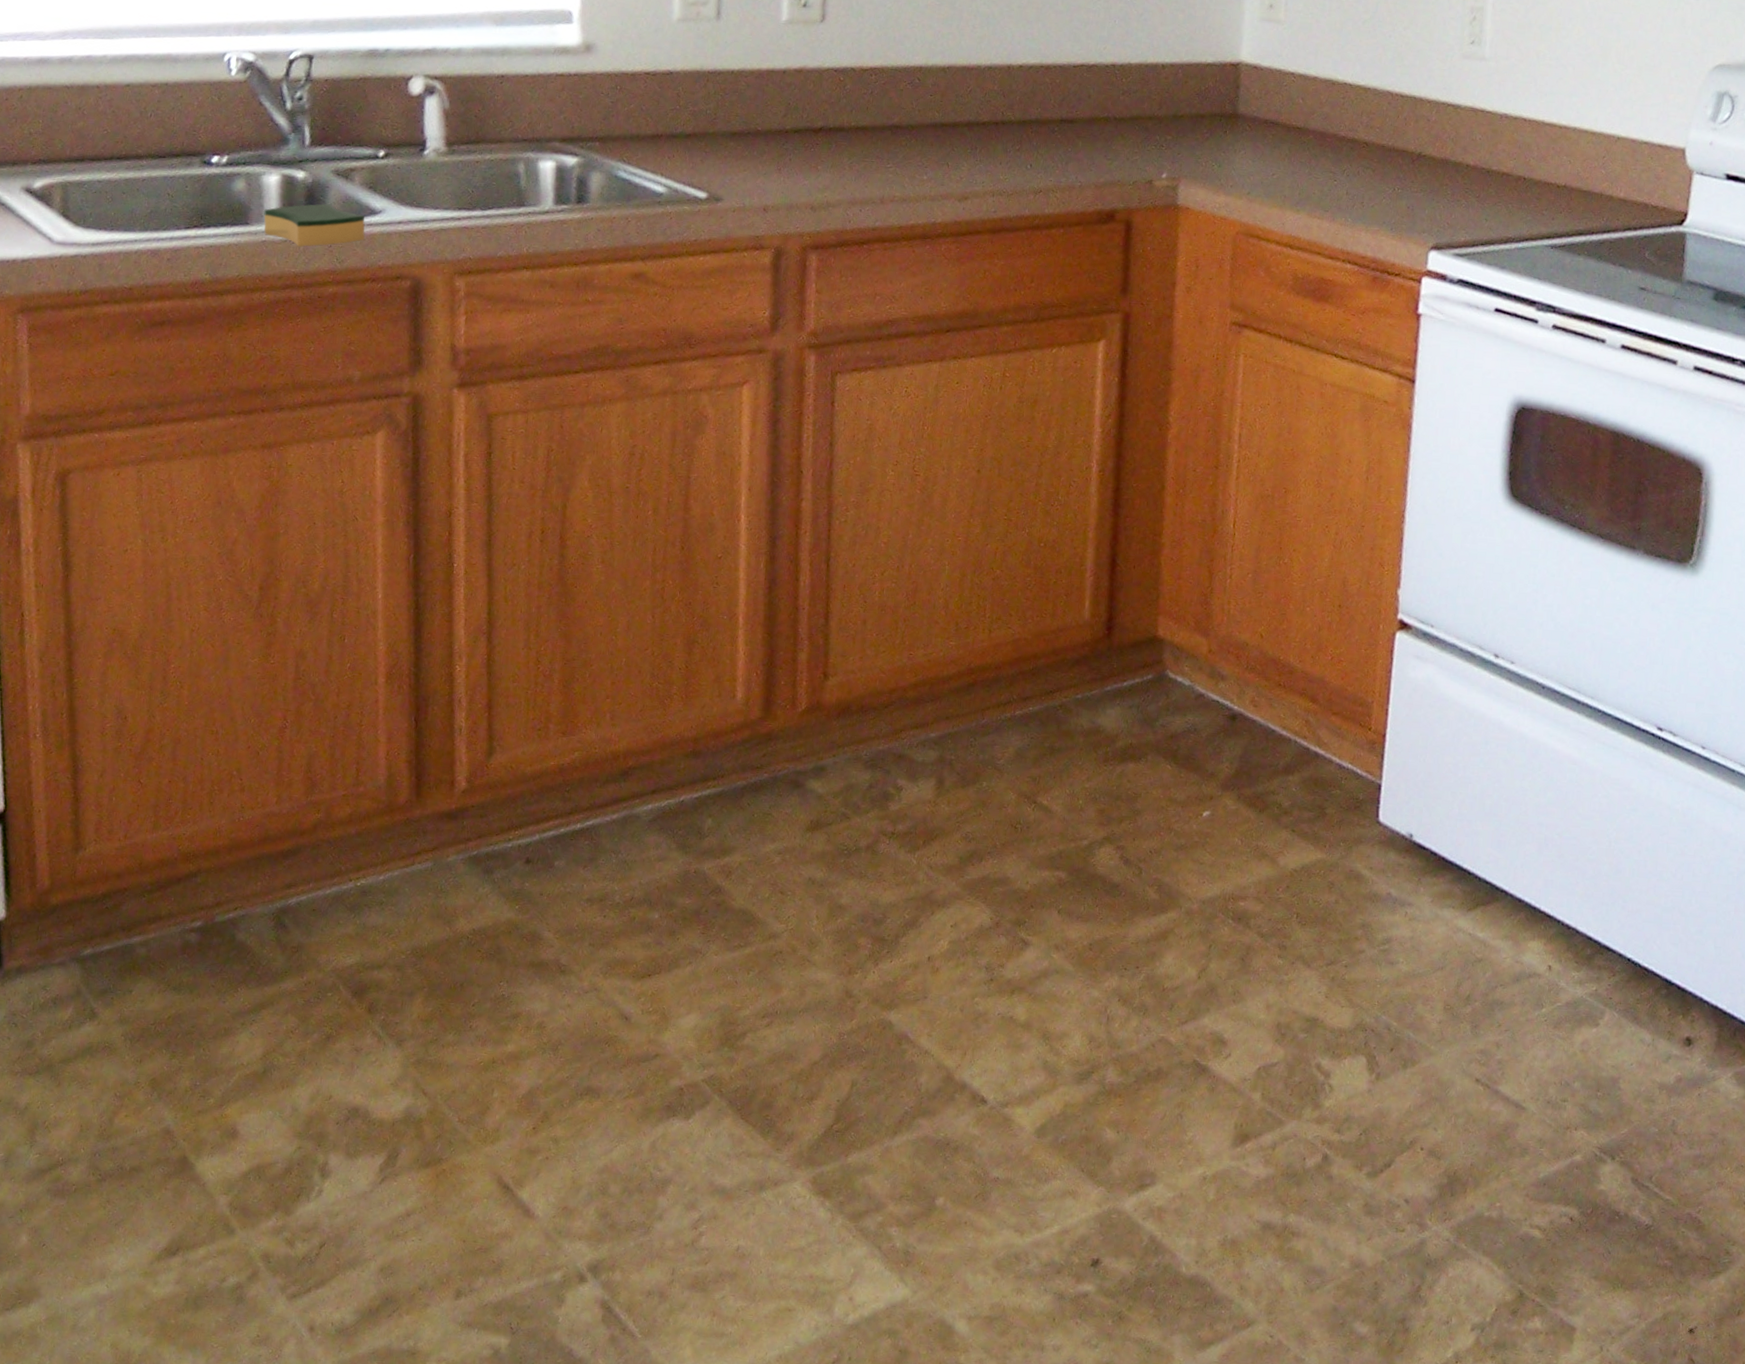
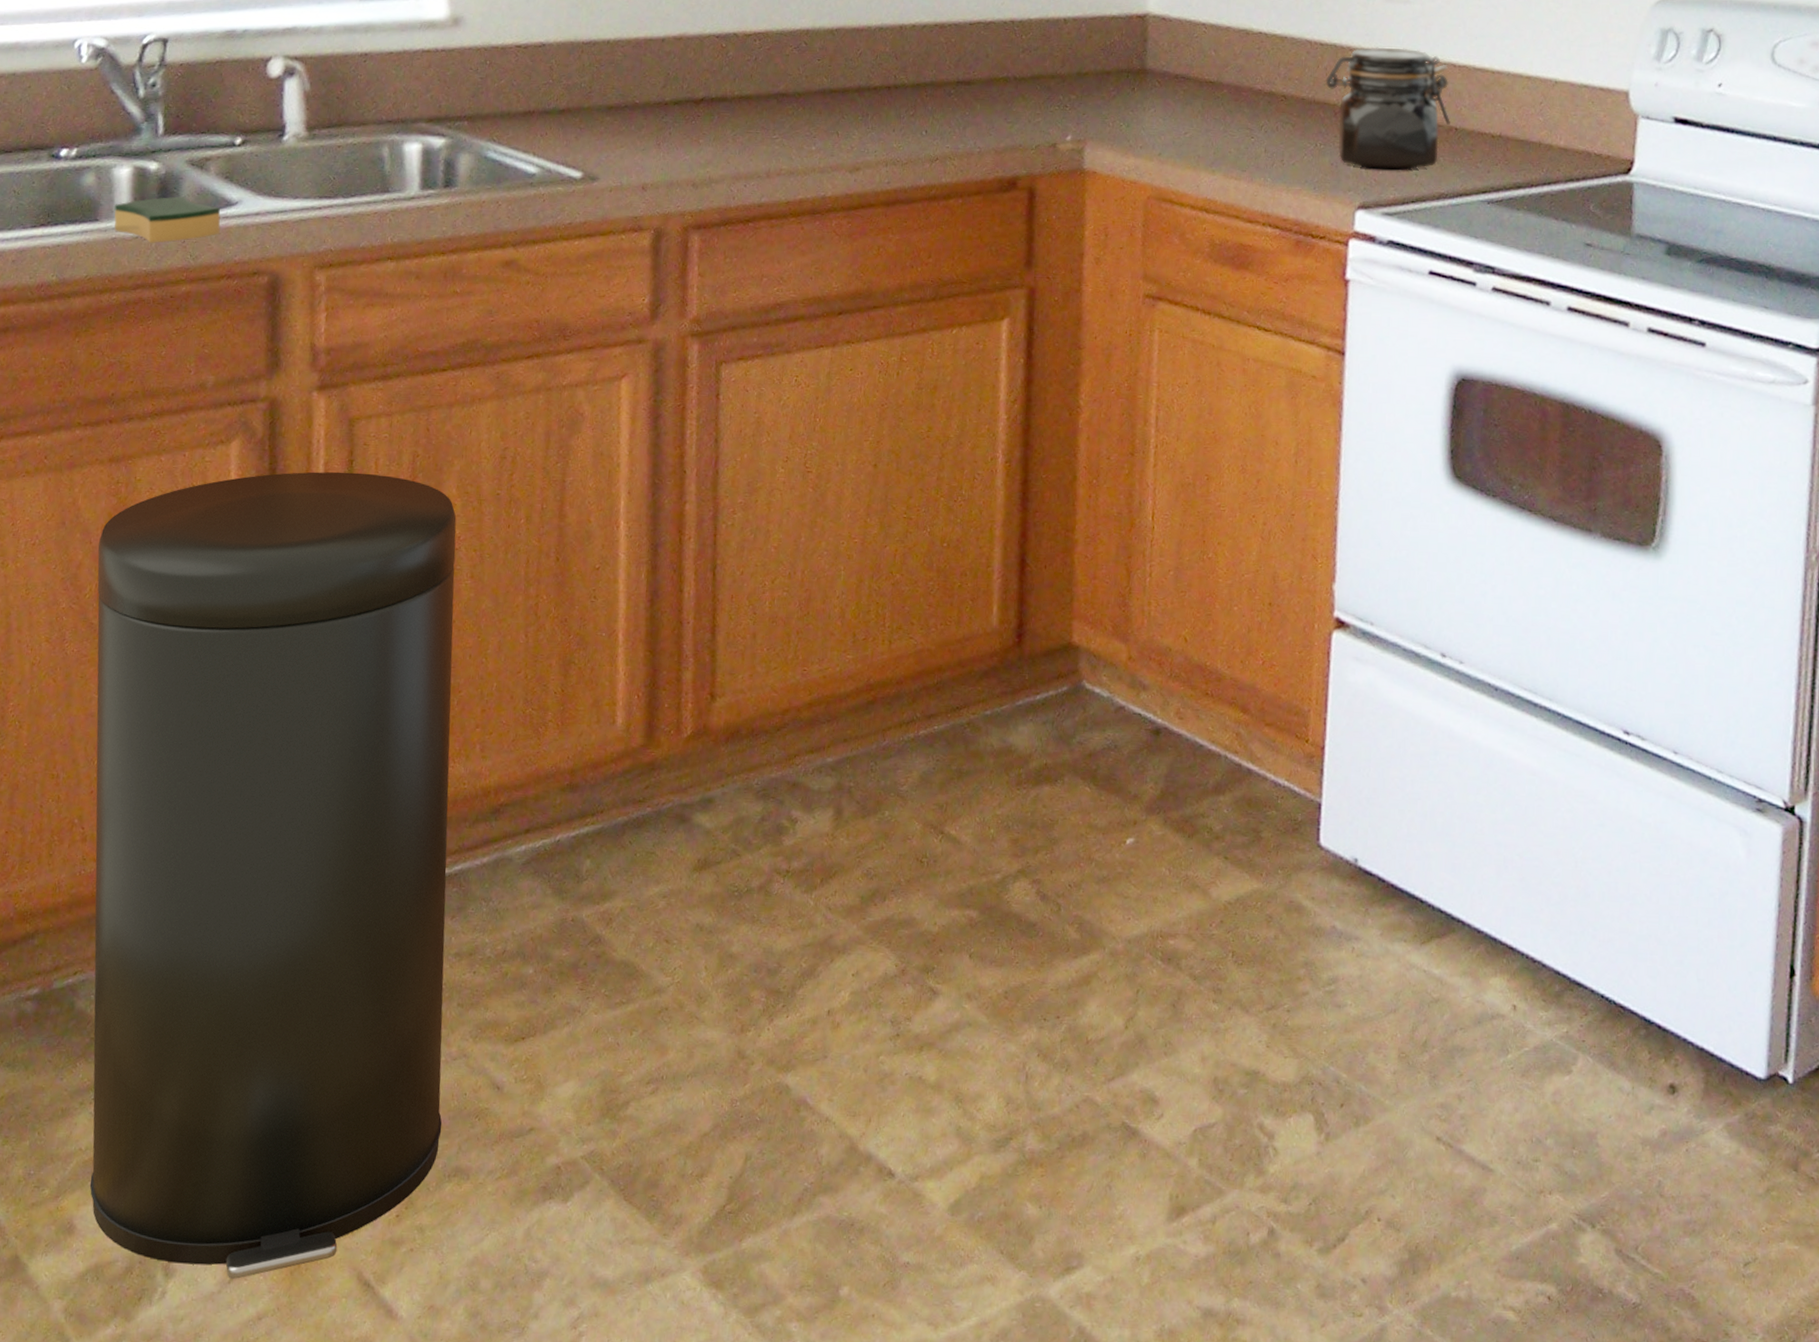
pedal bin: none [251,462,589,1180] -> present [89,471,457,1279]
jar: none [1404,100,1520,215] -> present [1325,47,1450,171]

